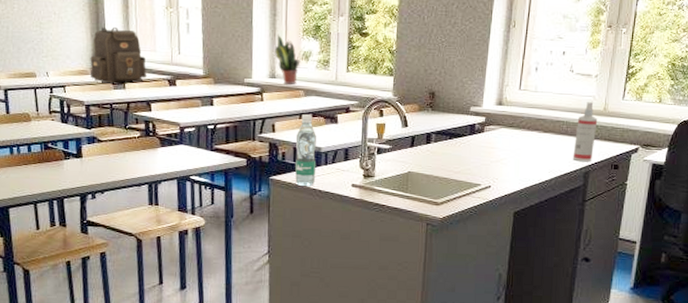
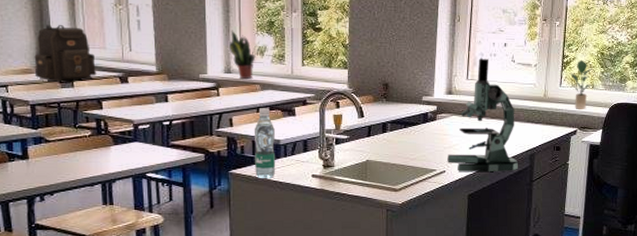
microscope: none [493,67,571,189] -> present [447,58,519,171]
spray bottle: present [573,102,598,162] -> none [519,89,539,145]
potted plant: none [635,71,661,125] -> present [570,60,593,109]

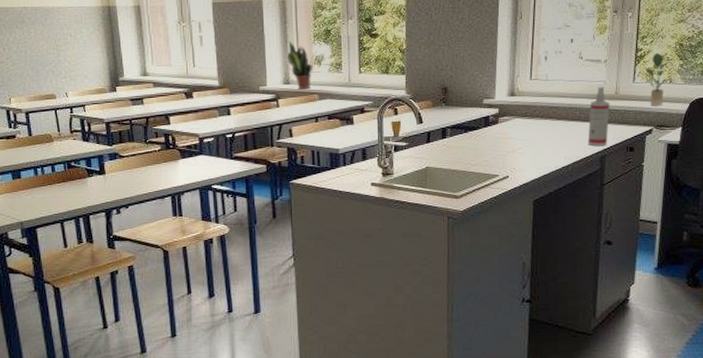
backpack: present [34,24,97,82] -> none [107,44,164,100]
bottle: present [254,108,276,179] -> none [313,117,336,189]
microscope: present [447,58,519,171] -> none [510,56,588,176]
spray bottle: none [519,89,539,145] -> present [588,87,610,147]

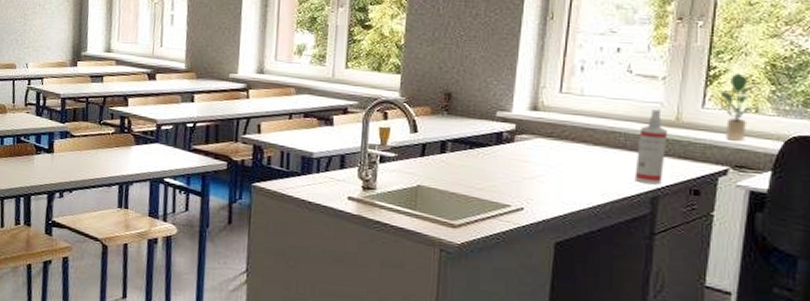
potted plant: present [287,41,318,89] -> none [264,26,299,81]

